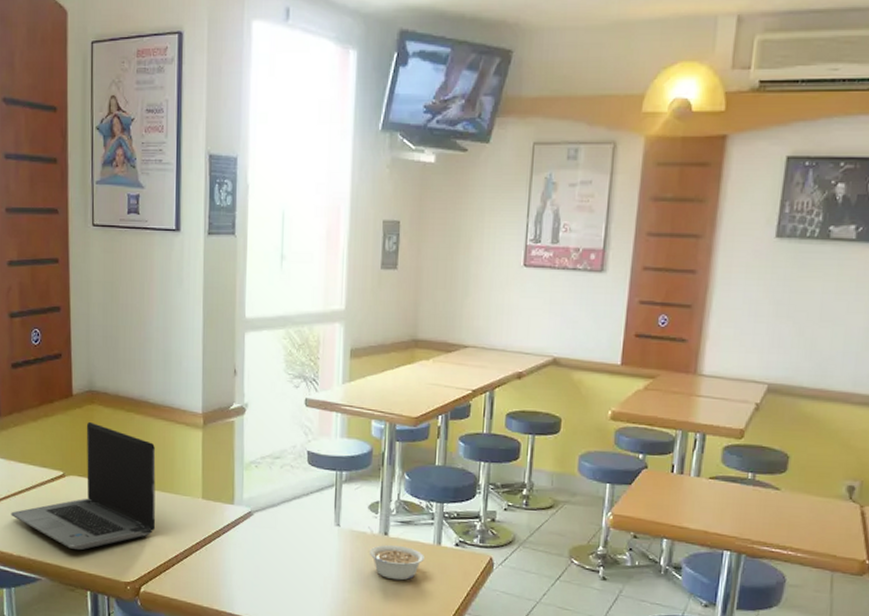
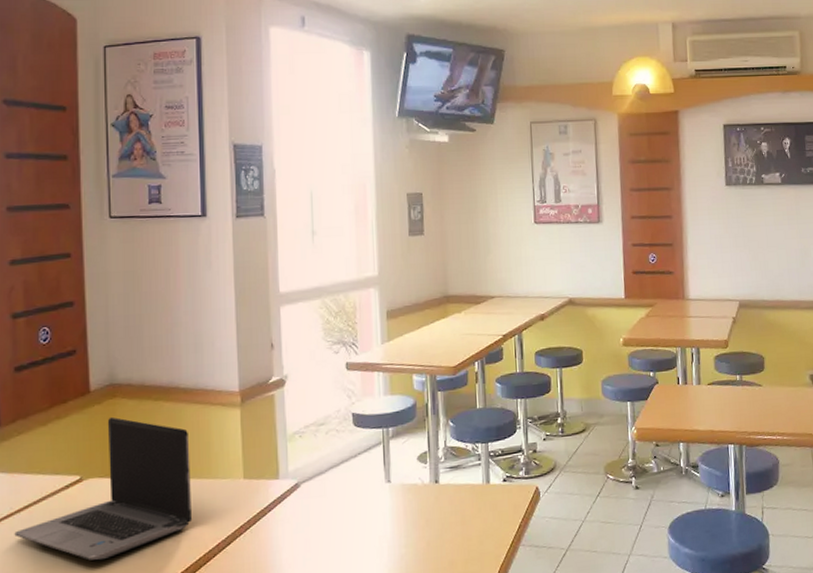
legume: present [369,544,424,581] -> none [421,490,476,526]

